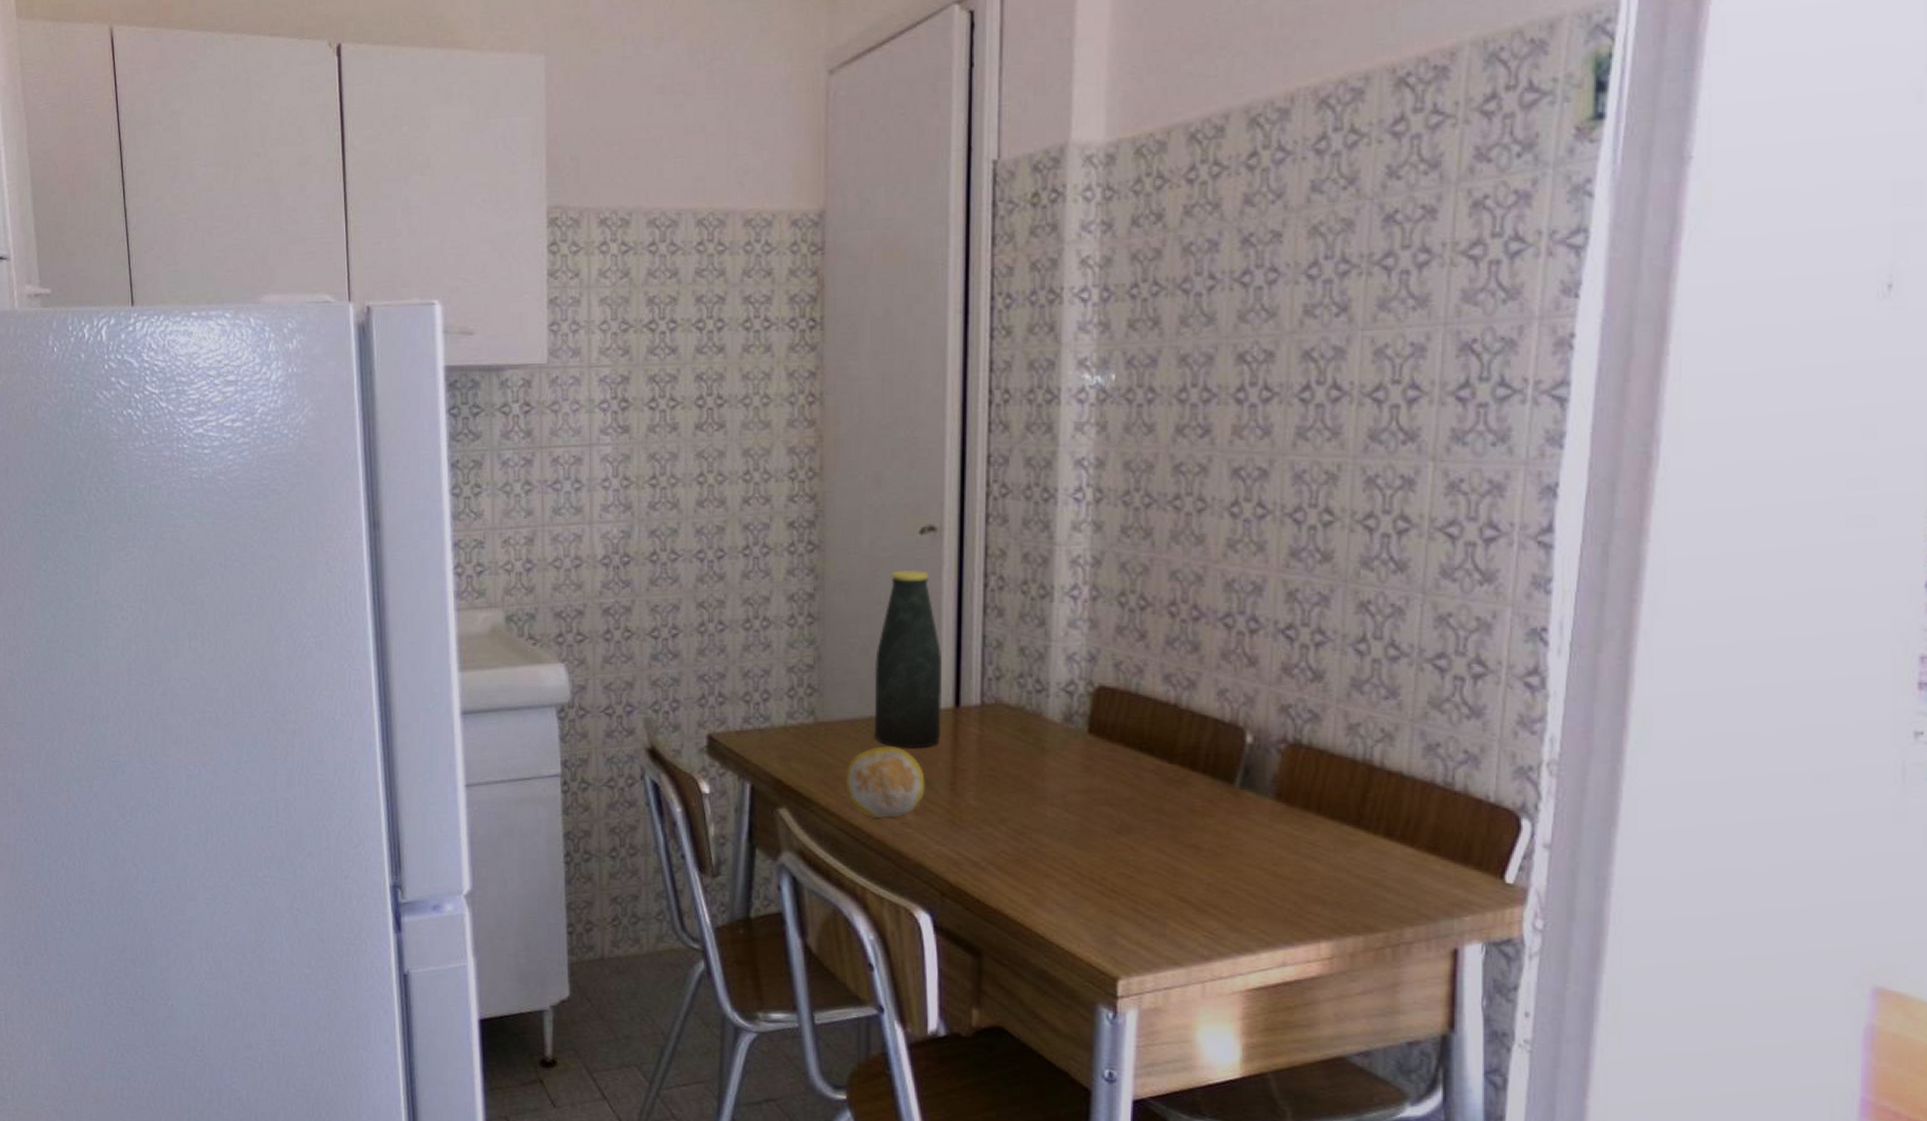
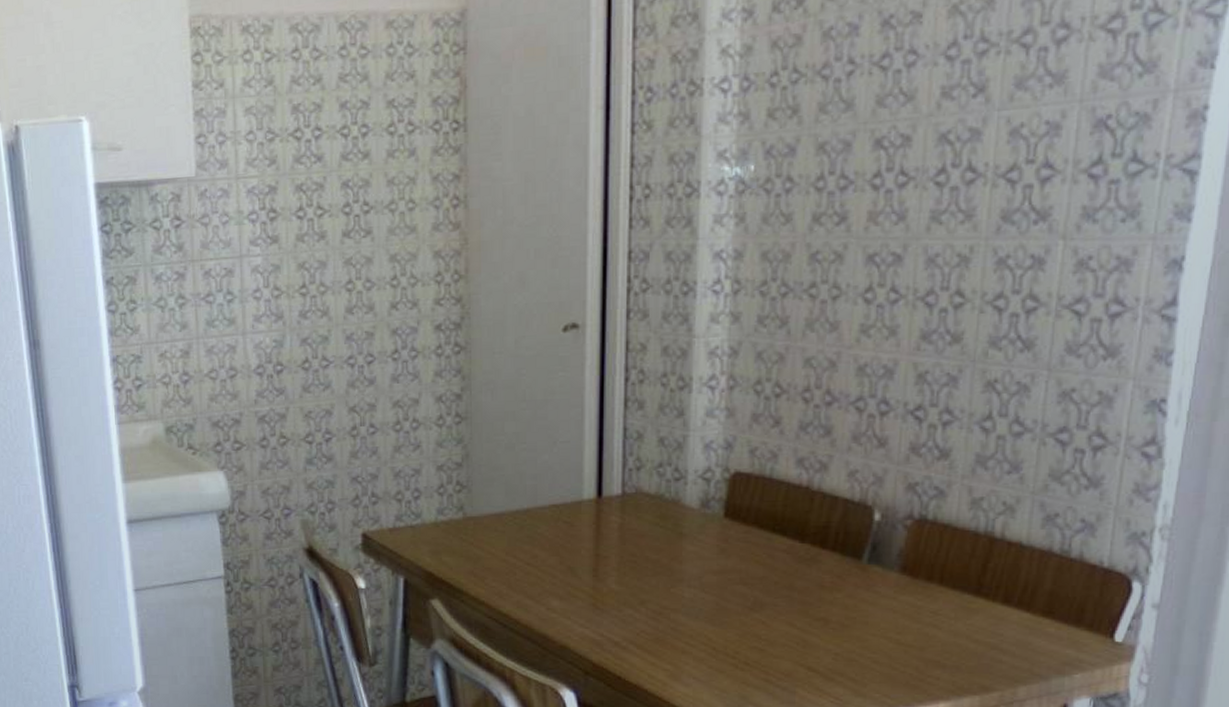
fruit: present [845,746,925,819] -> none [494,537,569,606]
bottle: present [874,571,943,749] -> none [520,367,586,539]

